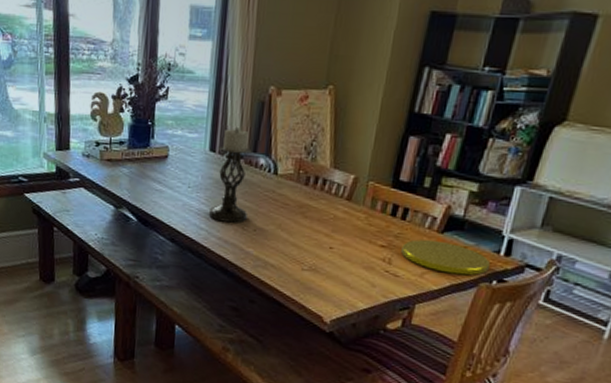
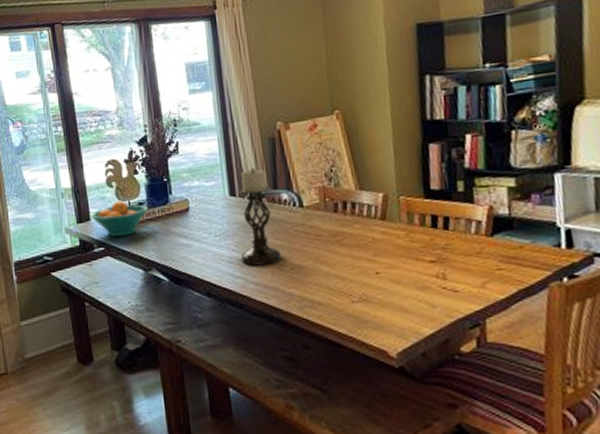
fruit bowl: none [71,135,128,171] -> present [91,200,148,237]
plate: present [401,239,490,276] -> none [452,245,555,279]

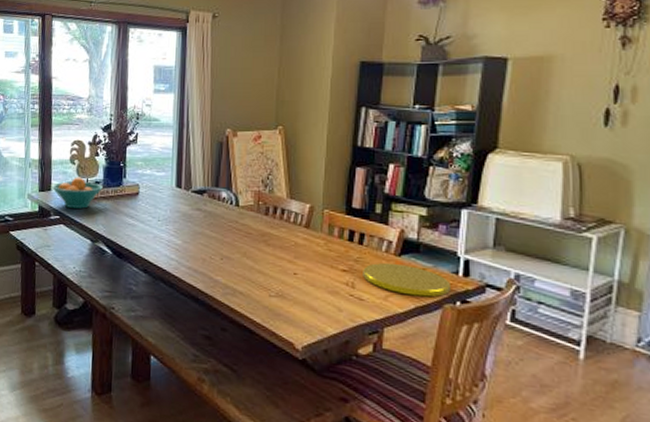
candle holder: present [238,168,283,266] -> none [177,166,215,253]
plate: none [452,245,555,279] -> present [363,263,450,297]

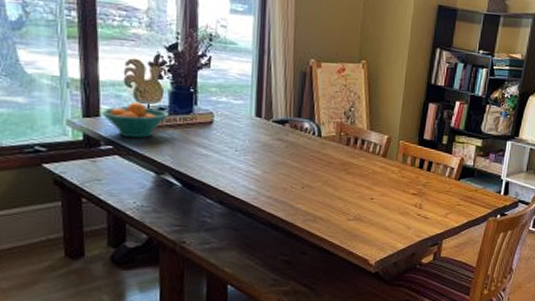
plate: present [363,263,450,297] -> none [429,187,494,213]

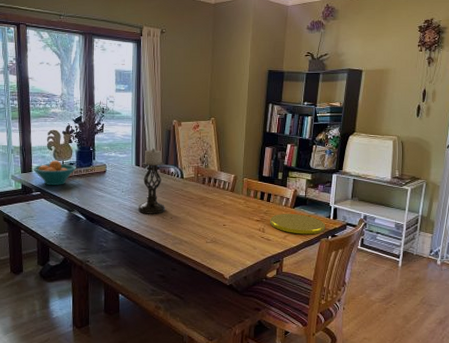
candle holder: none [257,95,297,182] -> present [137,149,166,214]
plate: none [429,187,494,213] -> present [270,214,325,235]

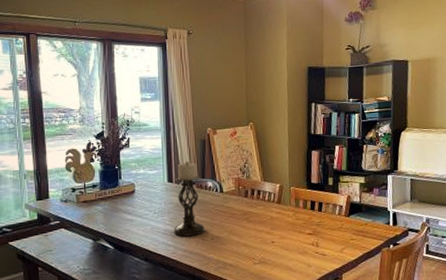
fruit bowl: present [33,160,76,185] -> none [50,182,100,212]
plate: present [270,214,325,235] -> none [323,223,385,246]

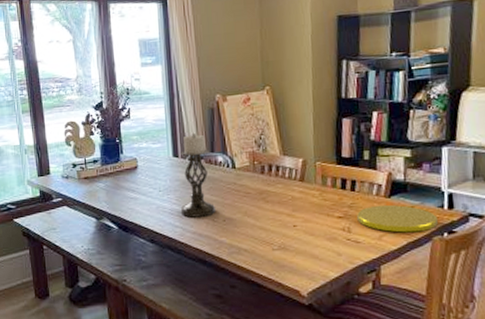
plate: none [323,223,385,246] -> present [357,205,438,233]

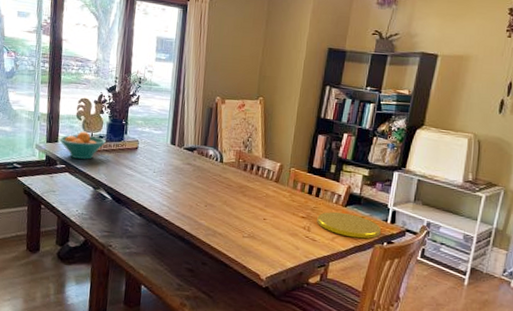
fruit bowl: none [51,157,101,189] -> present [59,131,106,160]
candle holder: present [180,133,217,218] -> none [169,127,203,201]

